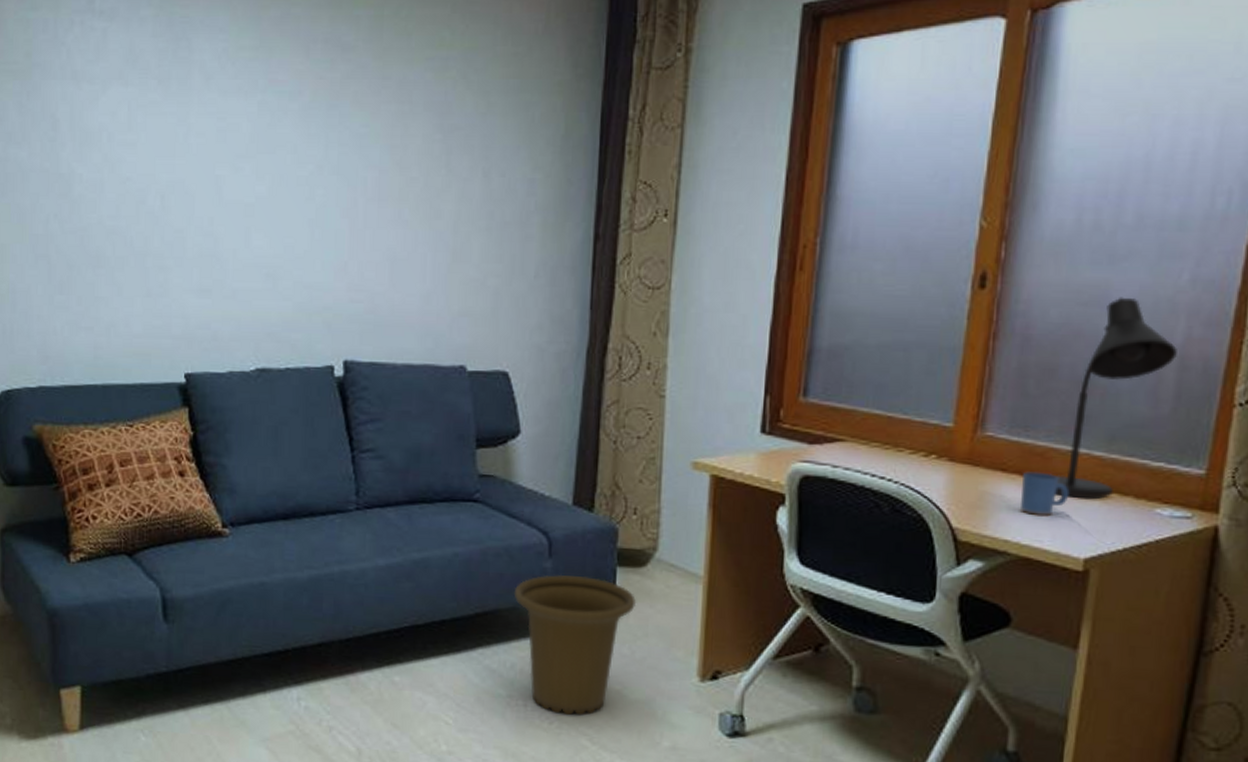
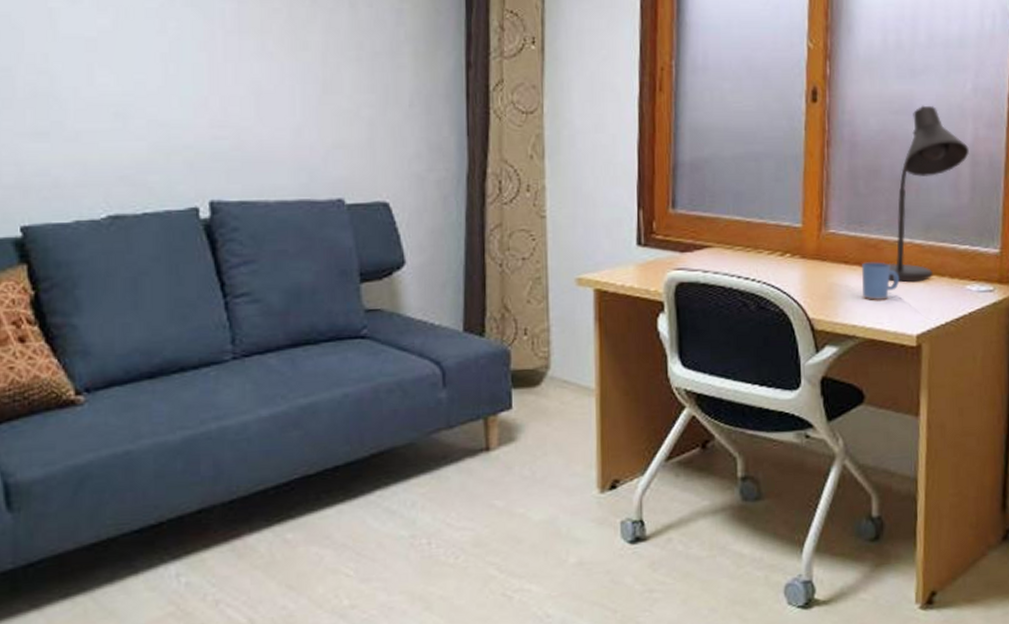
basket: present [513,574,637,715] -> none [409,402,534,547]

